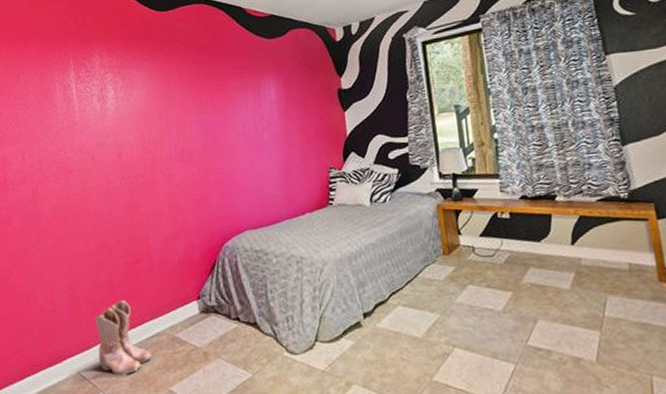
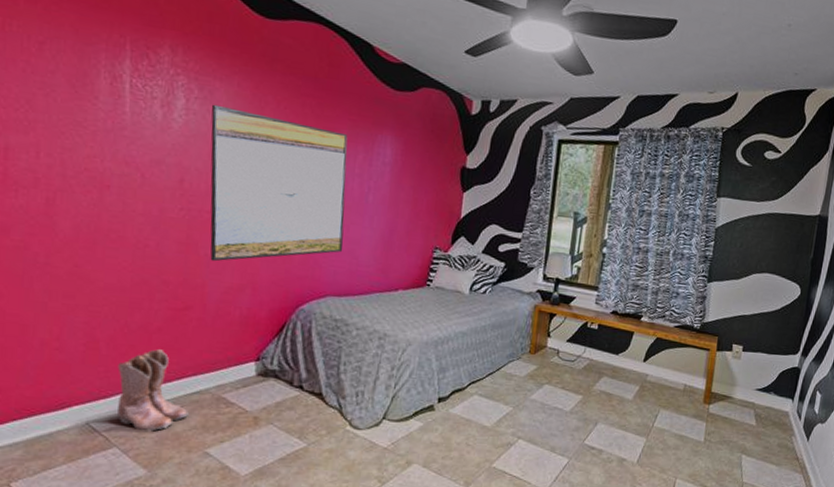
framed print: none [132,86,251,217] -> present [210,104,348,262]

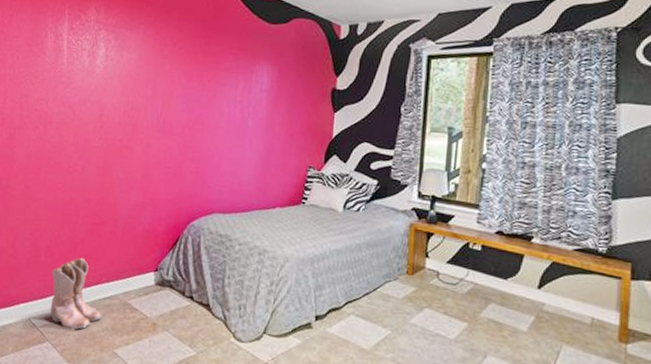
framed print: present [210,104,348,262] -> none [121,50,230,183]

